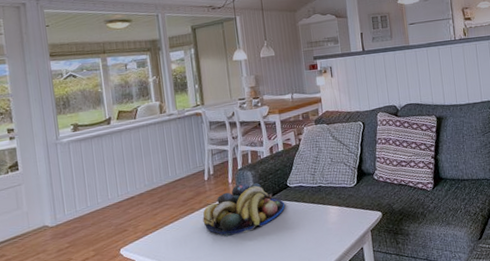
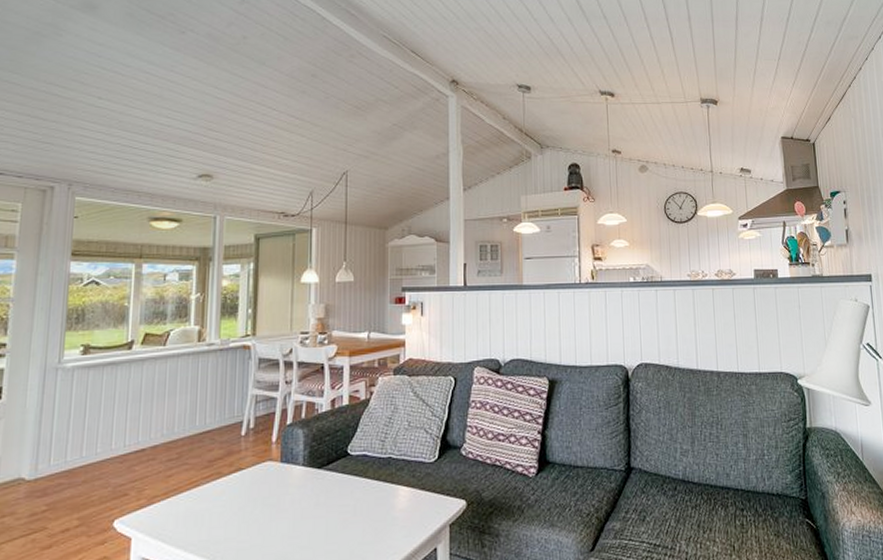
fruit bowl: present [203,183,286,237] -> none [230,444,342,517]

